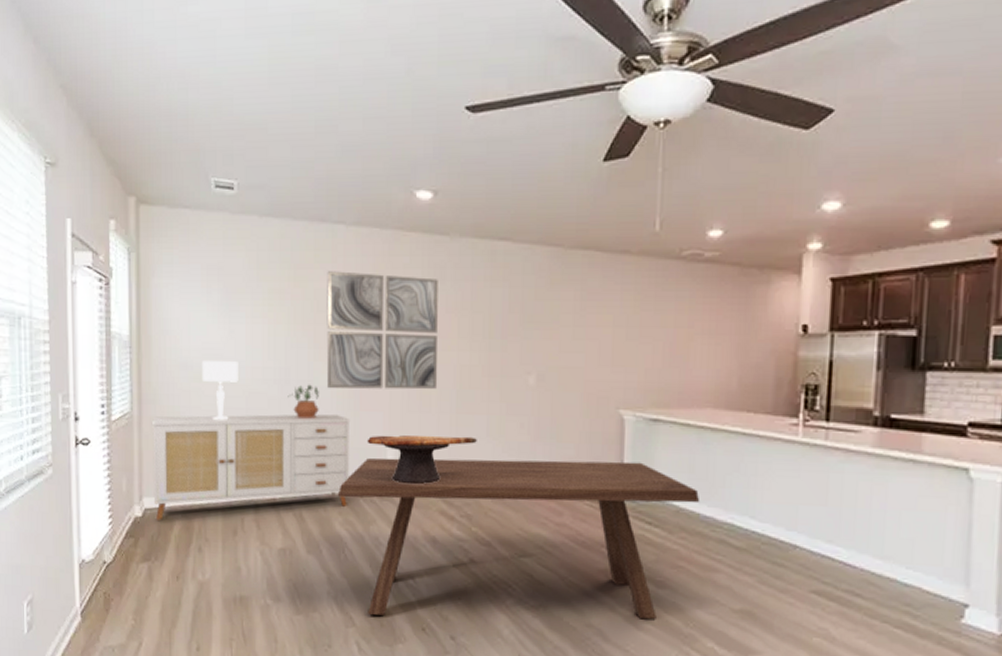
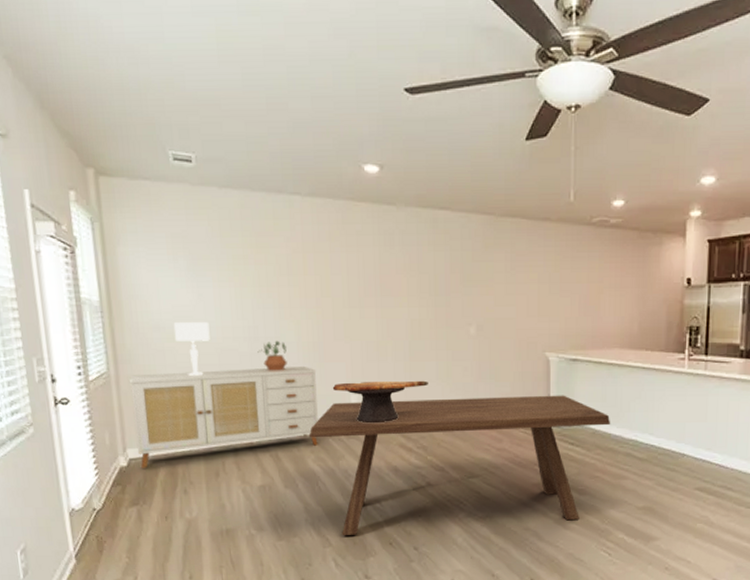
wall art: present [326,271,438,390] -> none [286,238,392,344]

